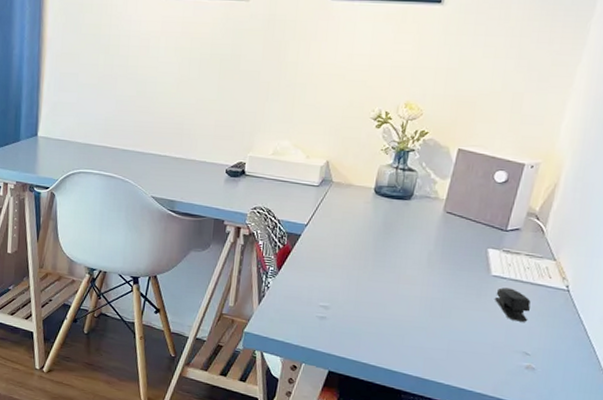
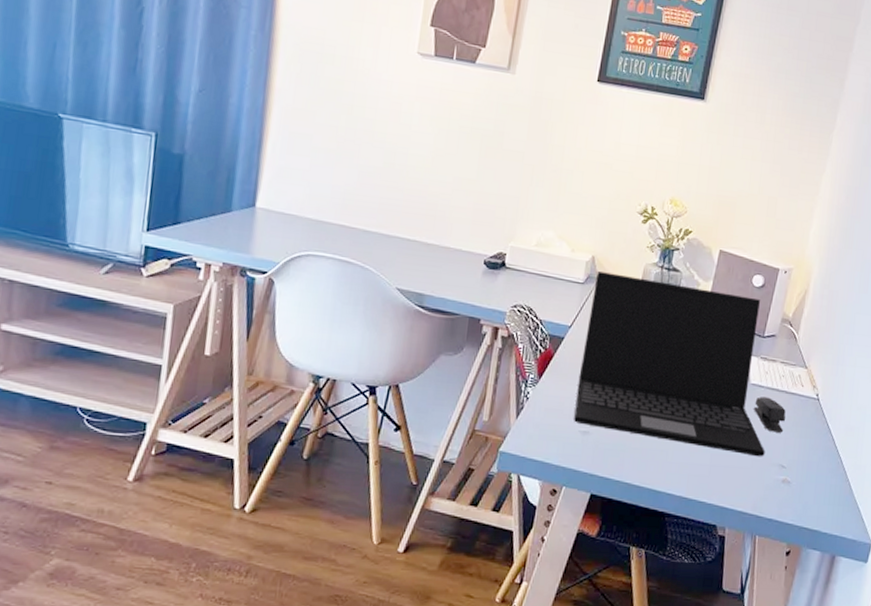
laptop: none [311,175,507,345] -> present [574,271,765,457]

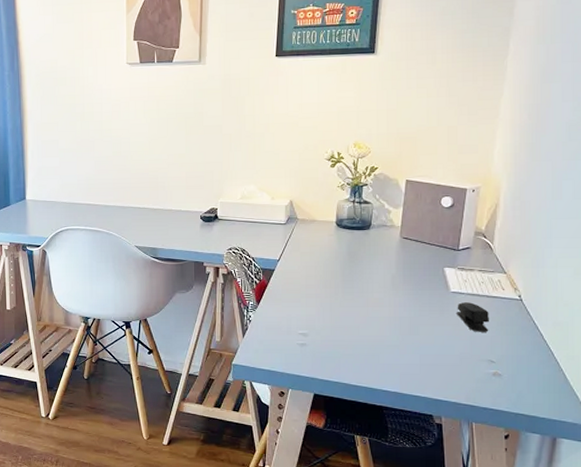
laptop: present [574,271,765,457] -> none [291,212,473,355]

